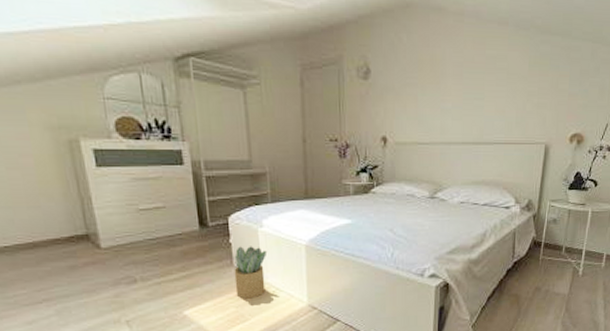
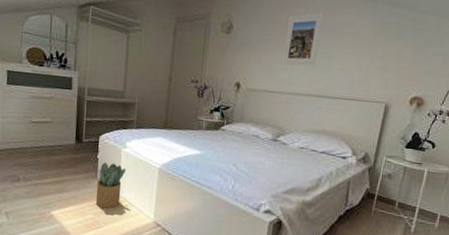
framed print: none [431,48,472,112] -> present [281,13,324,66]

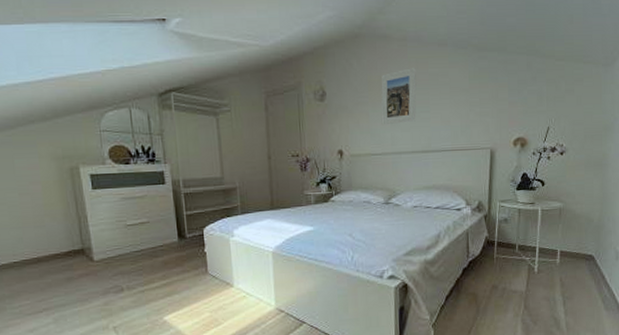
potted plant: present [95,162,127,209] -> none [206,254,238,304]

